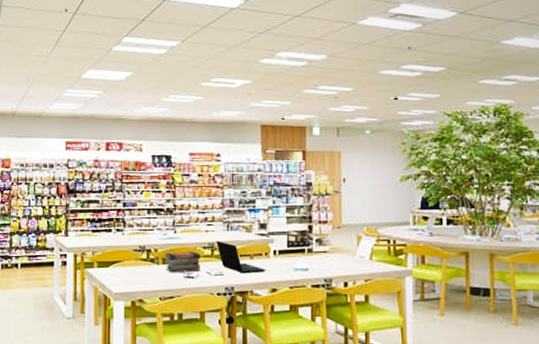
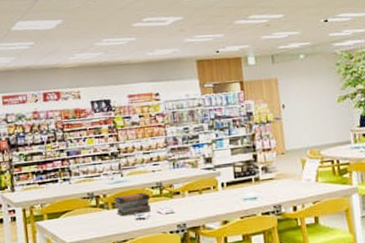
laptop: present [216,240,266,274] -> none [163,179,216,209]

